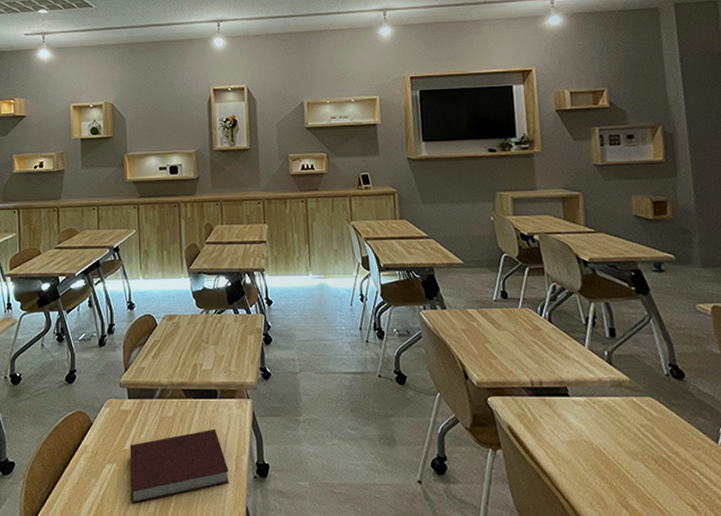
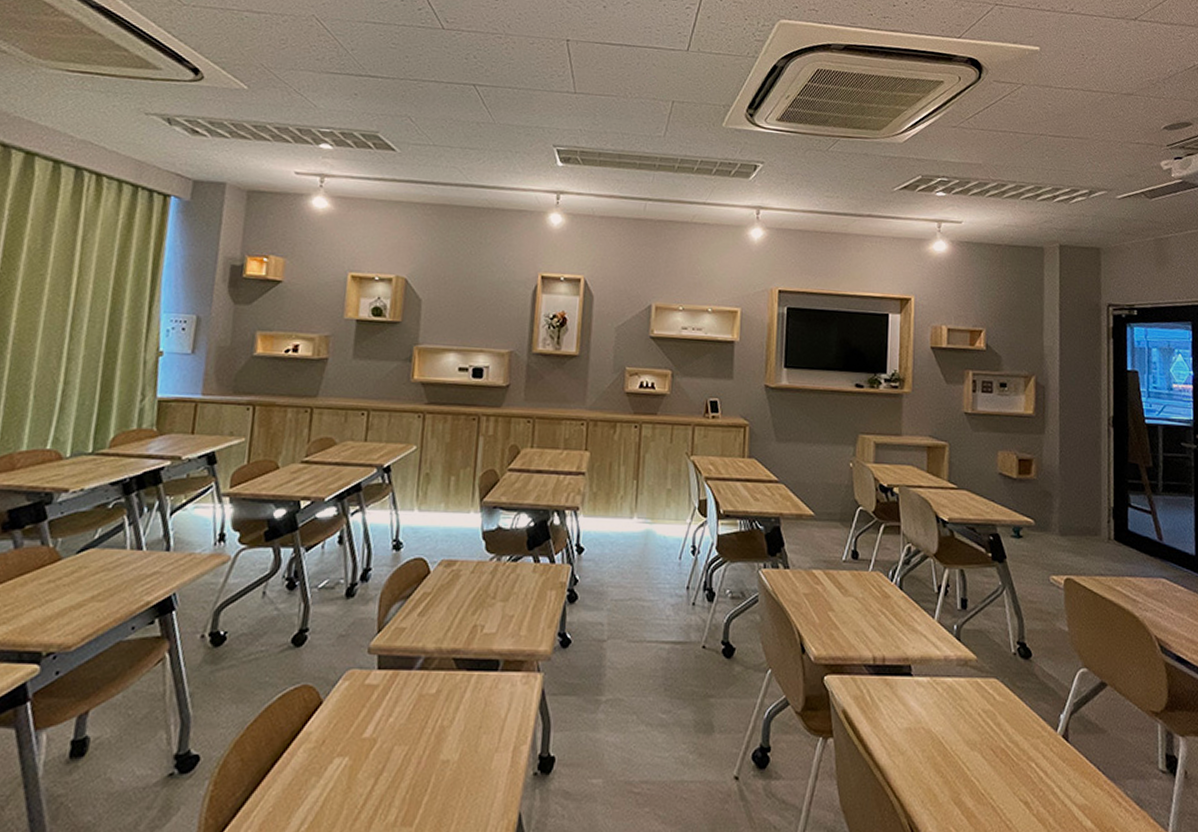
notebook: present [129,428,230,504] -> none [364,710,502,812]

